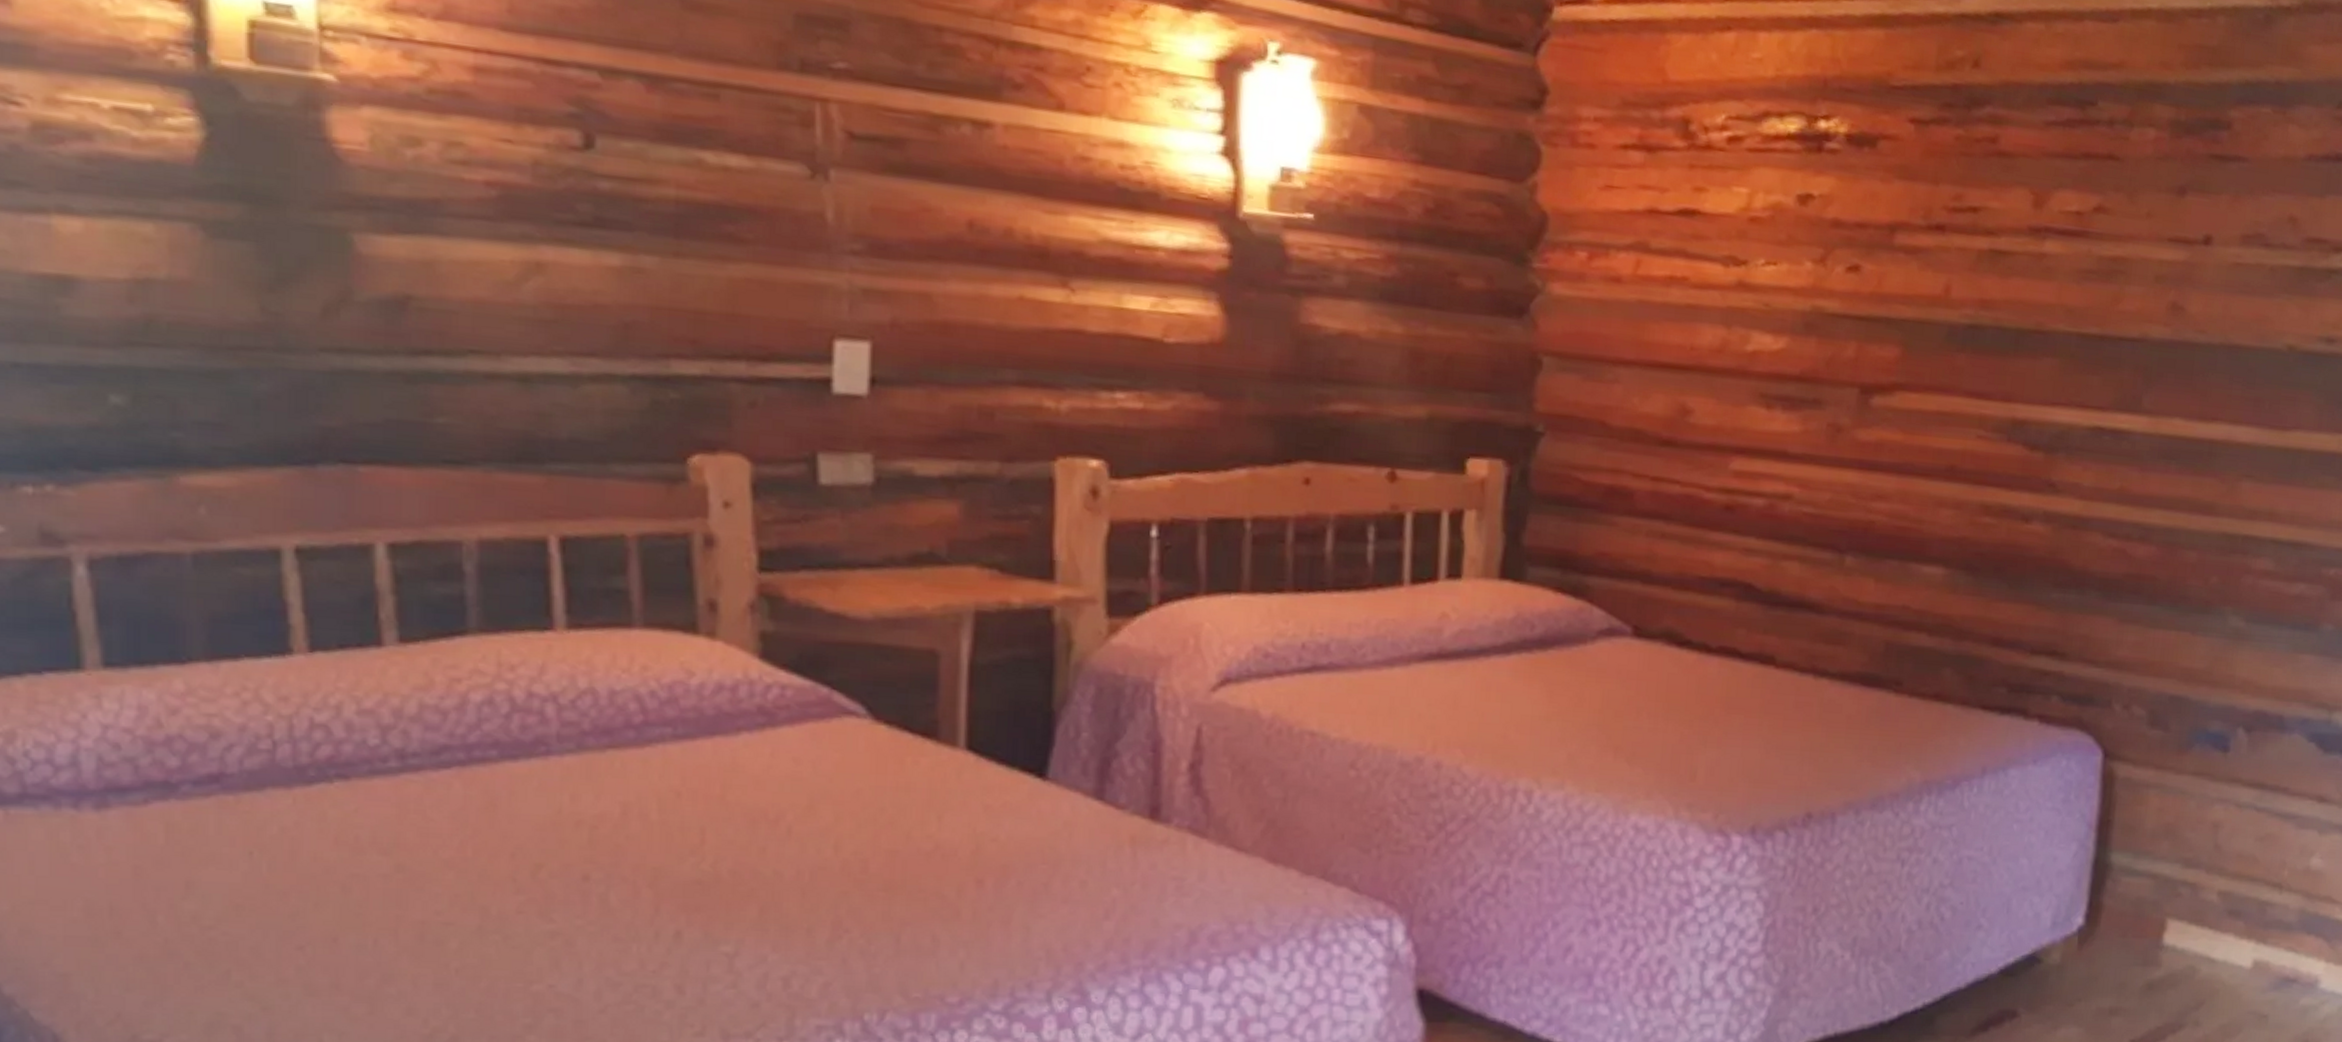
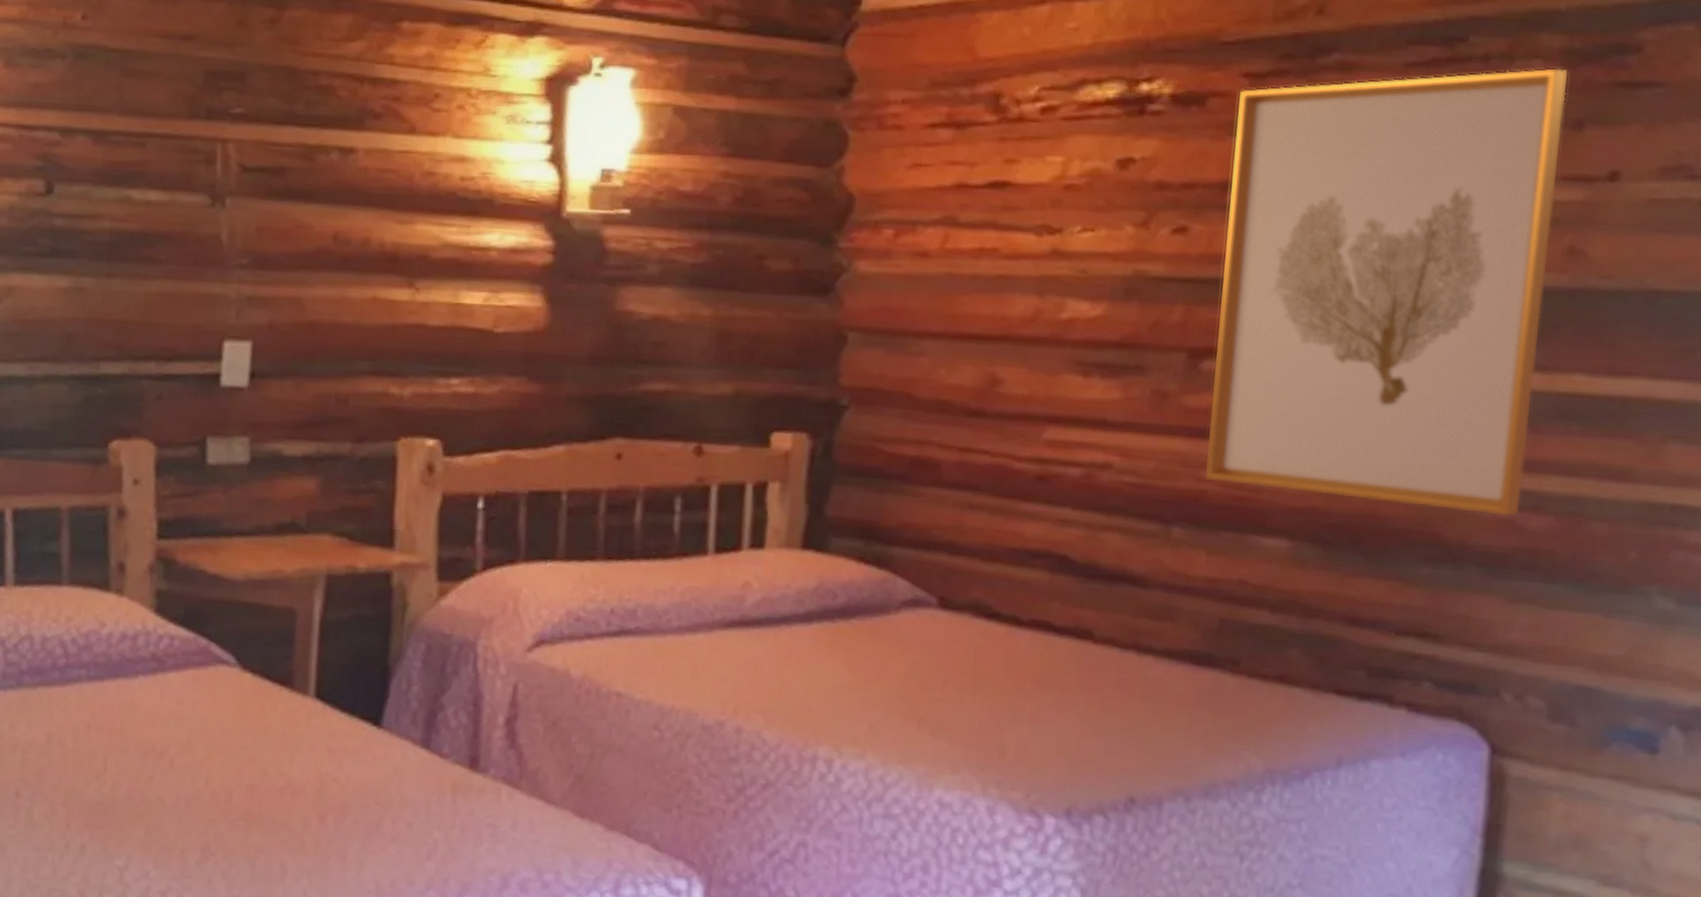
wall art: none [1874,134,2174,546] -> present [1205,68,1567,517]

